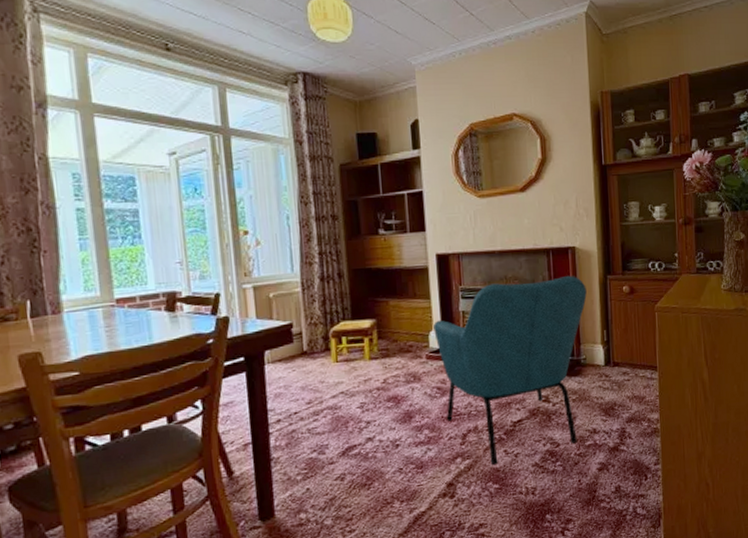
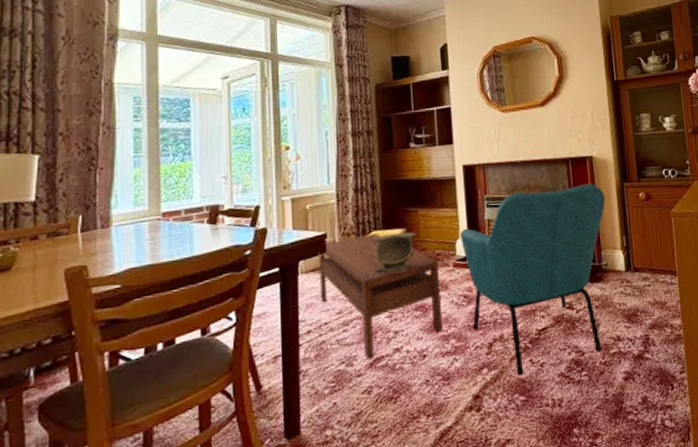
coffee table: none [285,324,415,448] -> present [318,233,442,360]
decorative bowl: none [341,323,388,364] -> present [372,232,417,273]

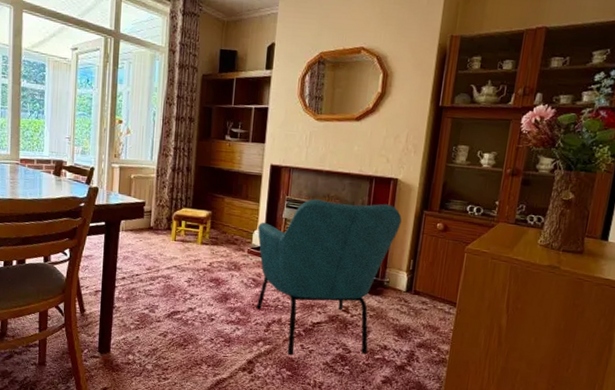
coffee table: present [318,233,442,360] -> none [135,209,236,311]
decorative bowl: present [372,232,417,273] -> none [181,212,220,248]

